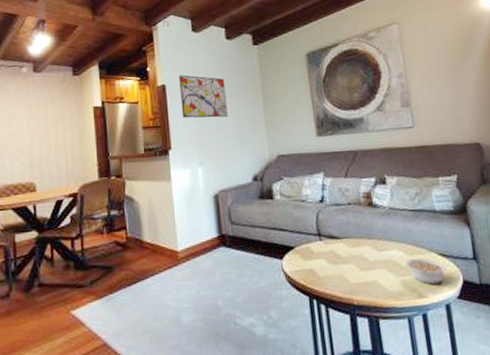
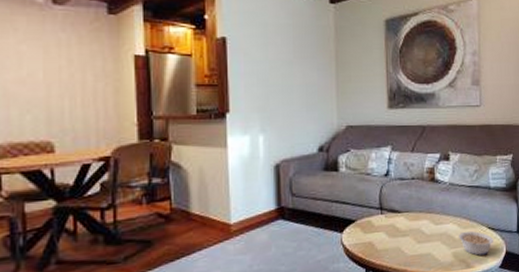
wall art: present [179,75,228,119] -> none [243,28,296,80]

